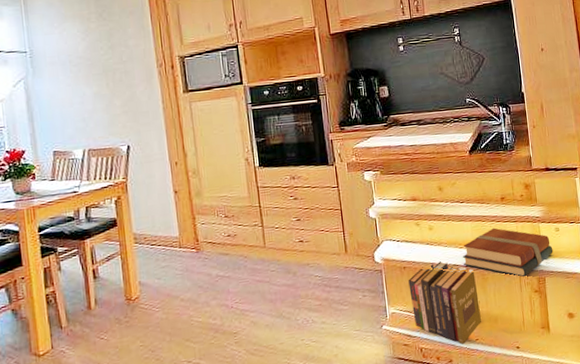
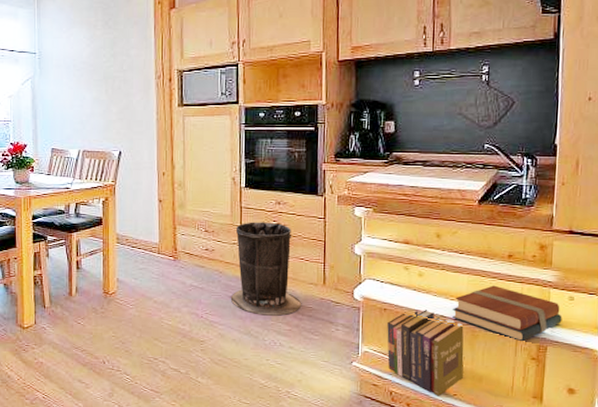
trash can: none [256,198,327,295] -> present [230,222,301,316]

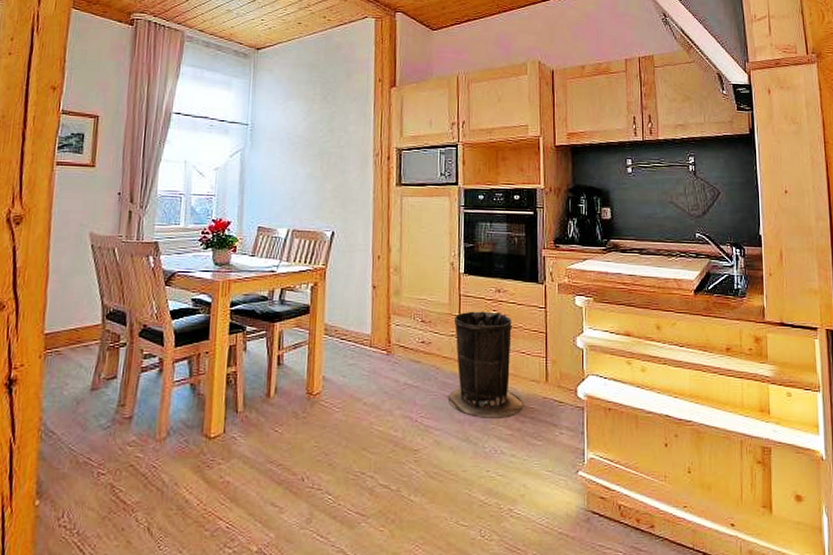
books: present [387,309,464,397] -> none [612,409,692,510]
books: present [452,285,562,342] -> none [676,381,783,444]

